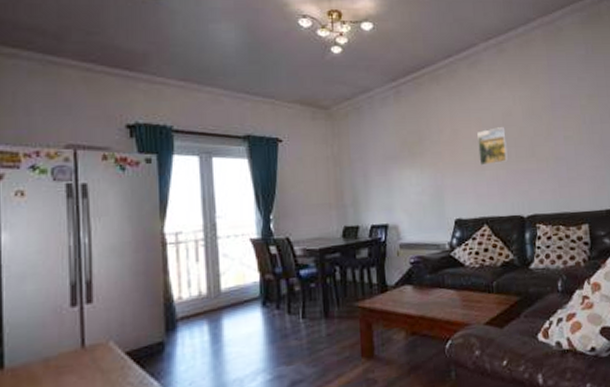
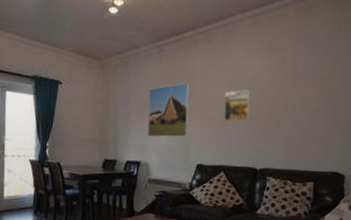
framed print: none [389,125,441,193] -> present [148,82,189,137]

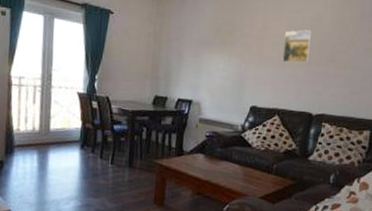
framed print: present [148,82,189,137] -> none [201,19,248,77]

